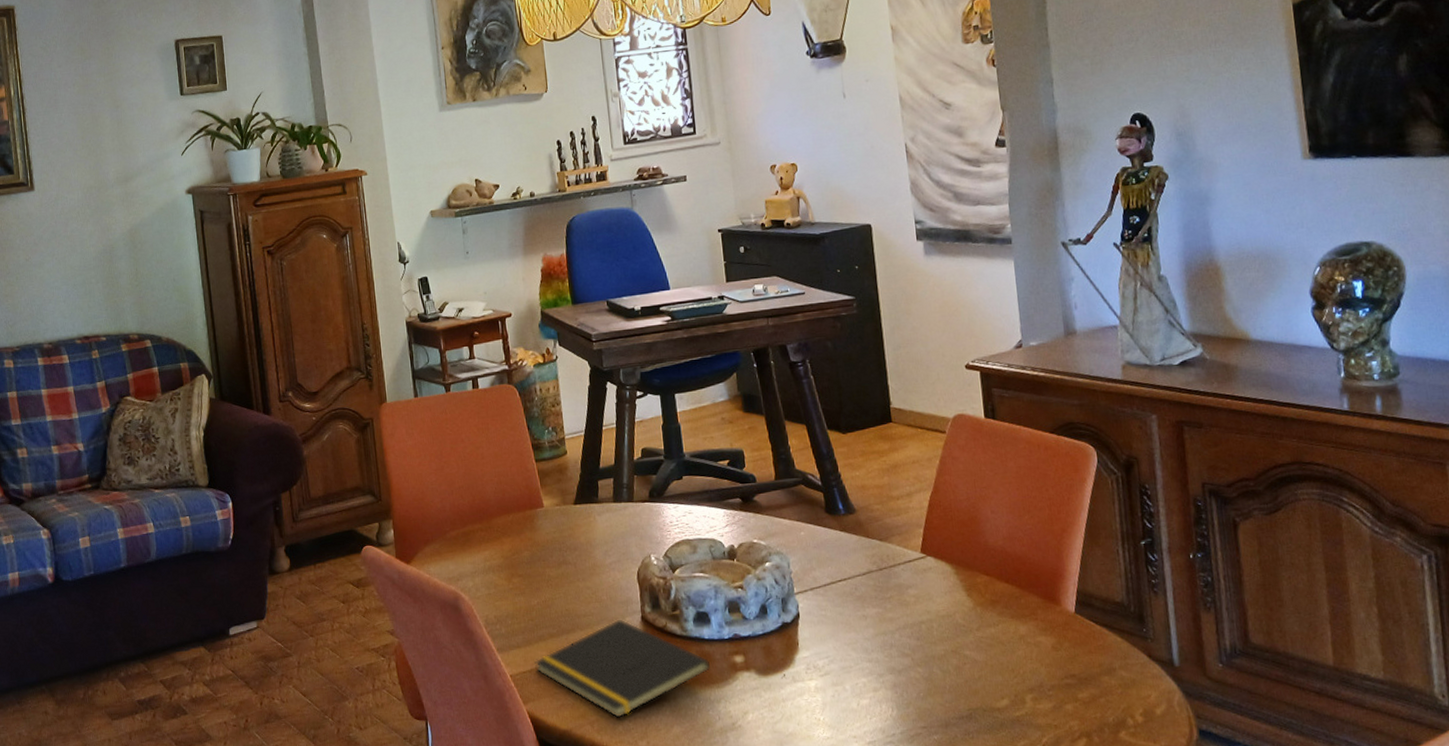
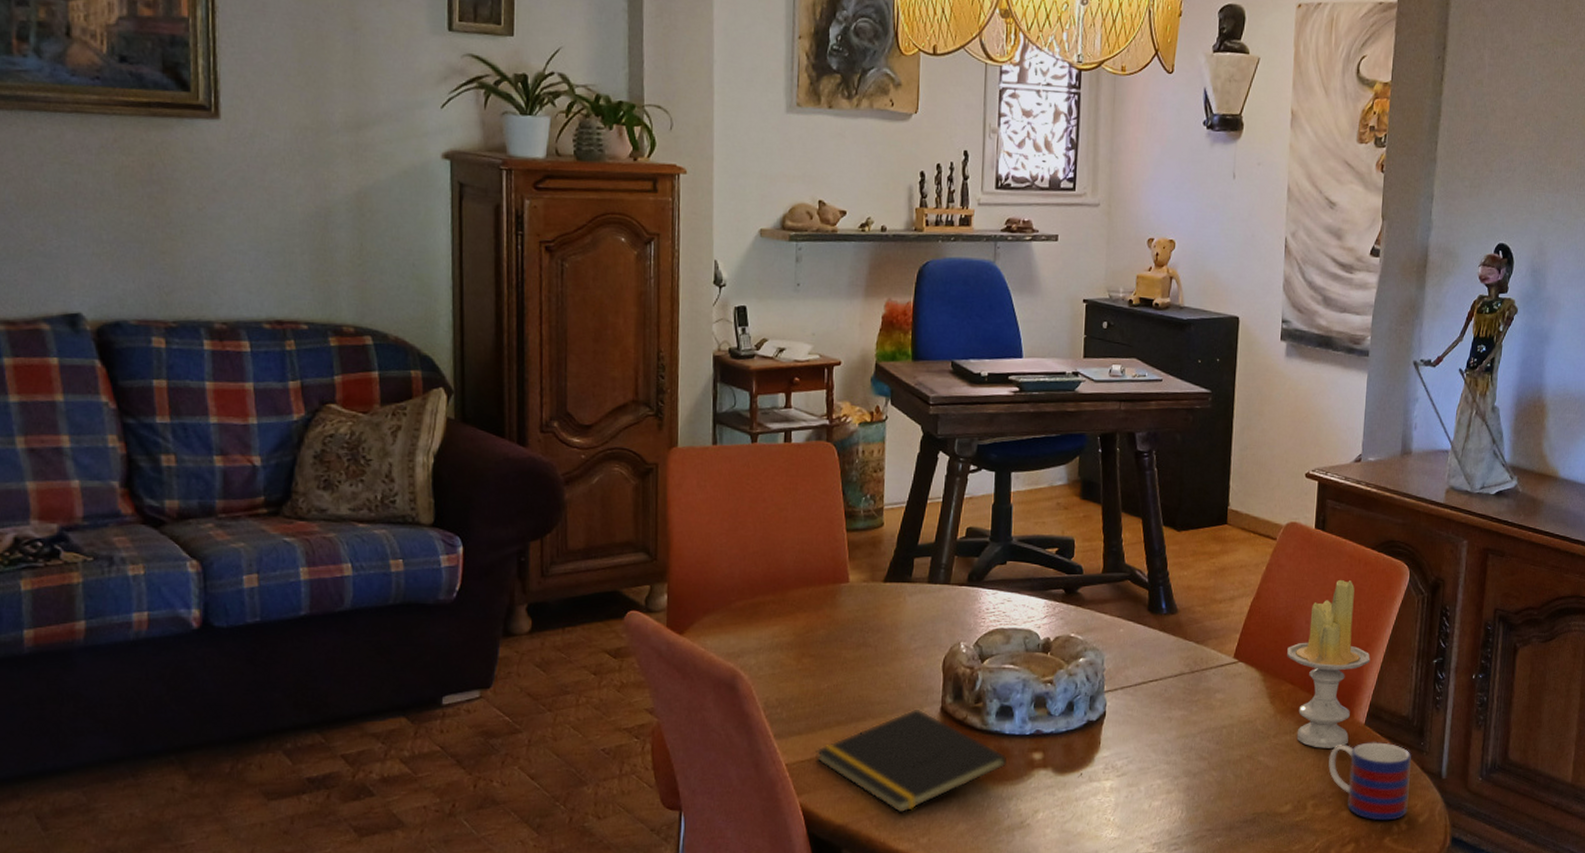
candle: none [976,466,1069,640] -> present [1287,579,1370,748]
mug: none [1040,630,1141,714] -> present [1328,741,1411,821]

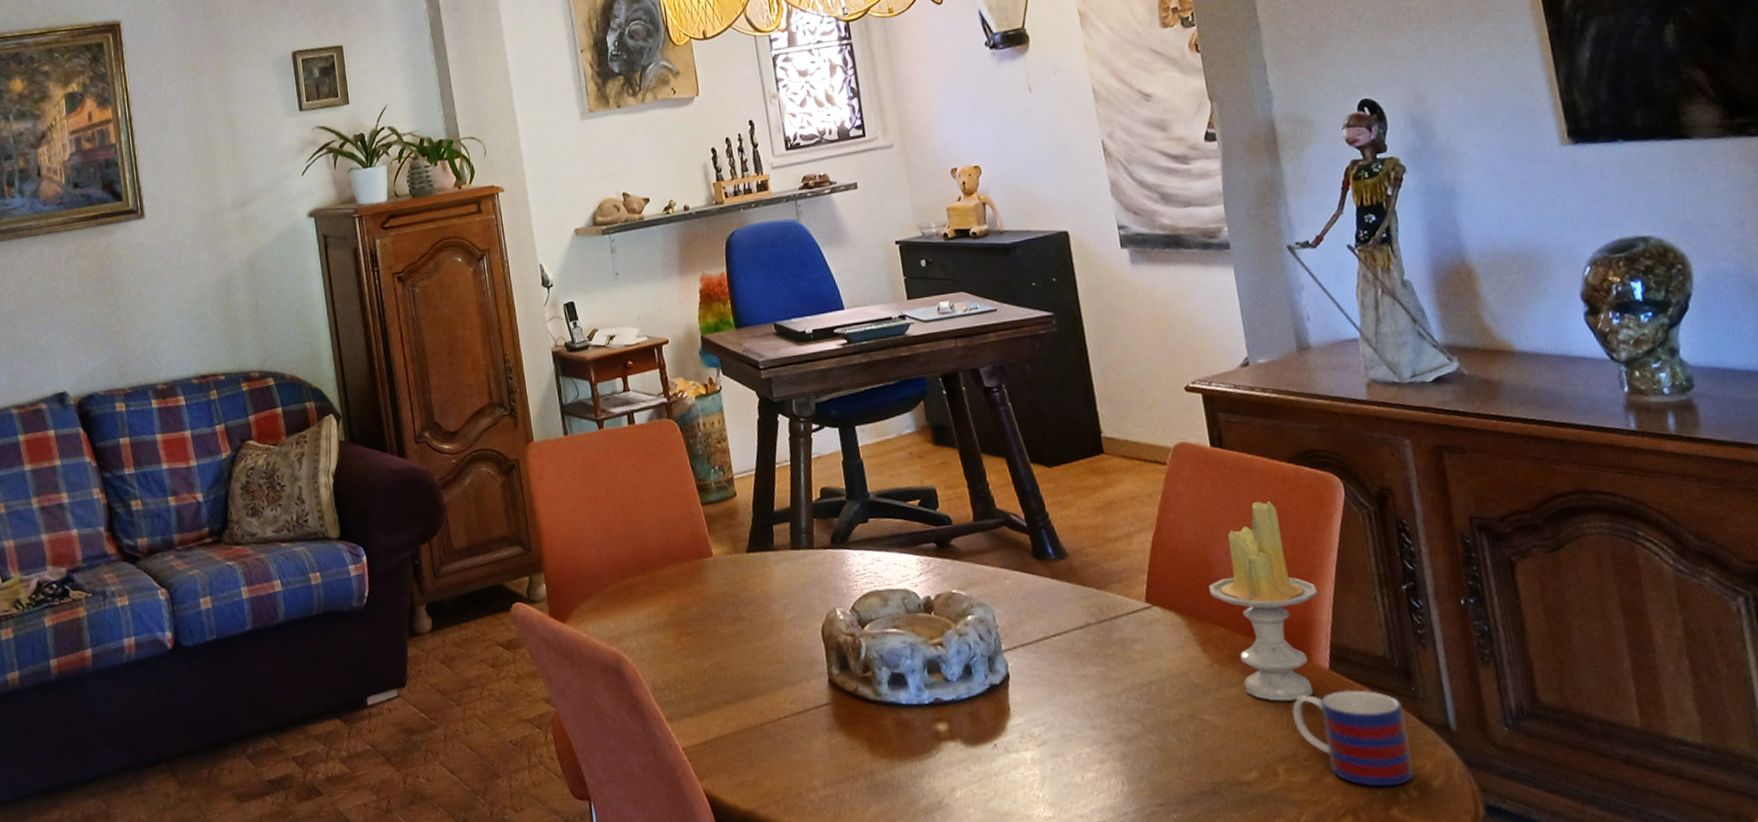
notepad: present [816,708,1007,813] -> none [709,682,911,796]

